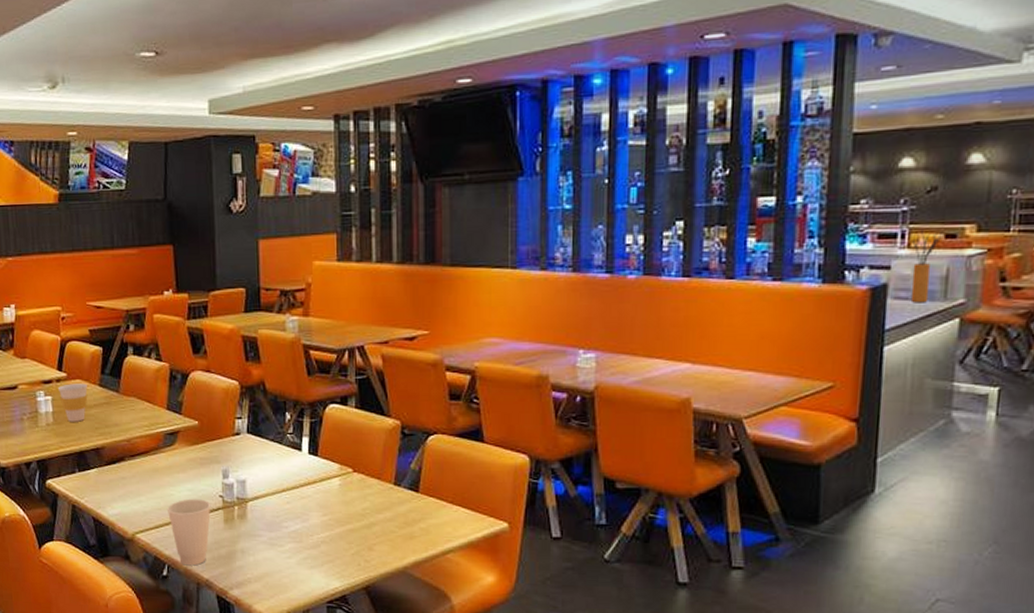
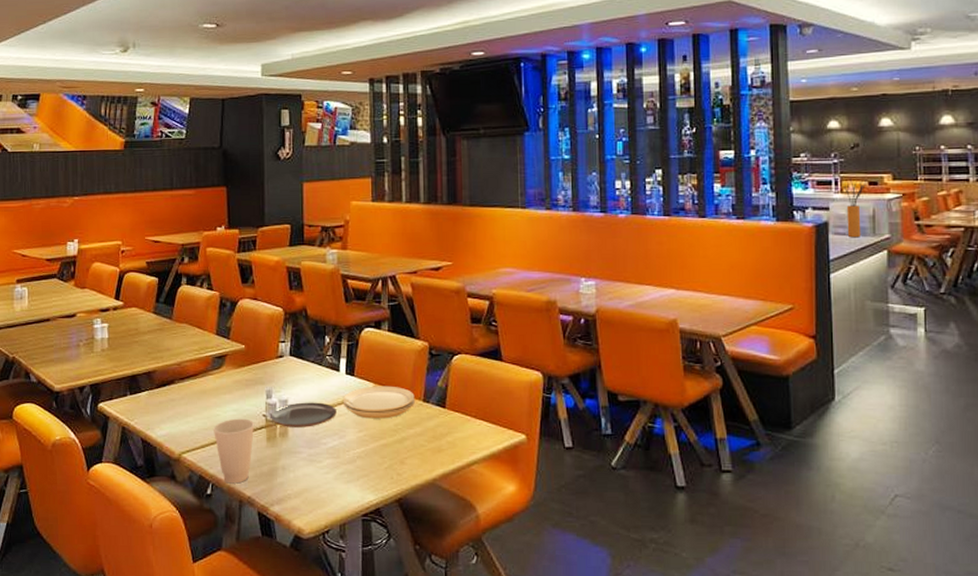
cup: present [57,383,88,422] -> none [114,311,142,347]
plate: none [228,483,299,510] -> present [271,402,337,427]
plate: none [305,467,386,503] -> present [342,386,416,419]

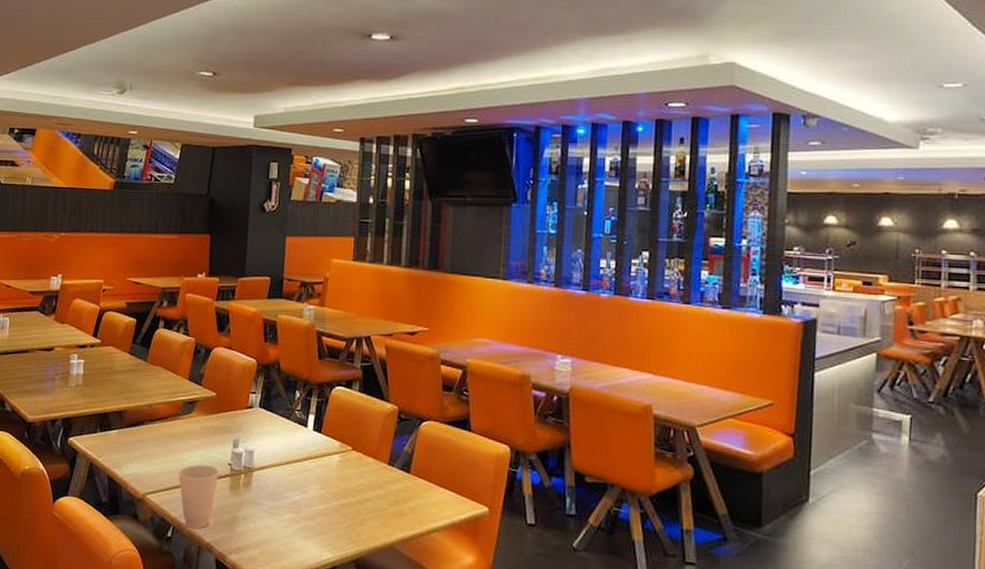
plate: present [271,402,337,427] -> none [236,454,301,480]
plate: present [342,386,416,419] -> none [308,444,381,479]
vase: present [843,178,867,238] -> none [835,276,862,338]

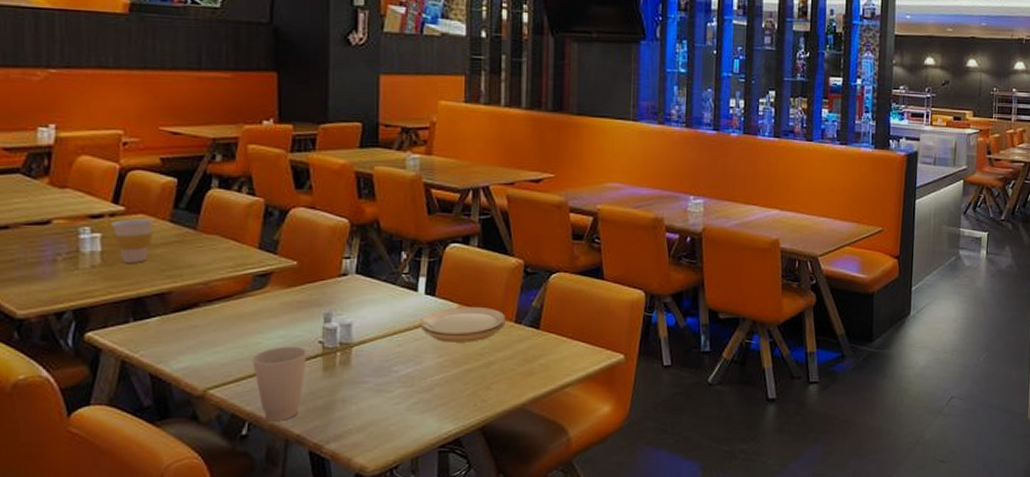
cup: none [90,349,118,385] -> present [110,219,153,263]
plate: none [308,444,381,479] -> present [420,306,507,343]

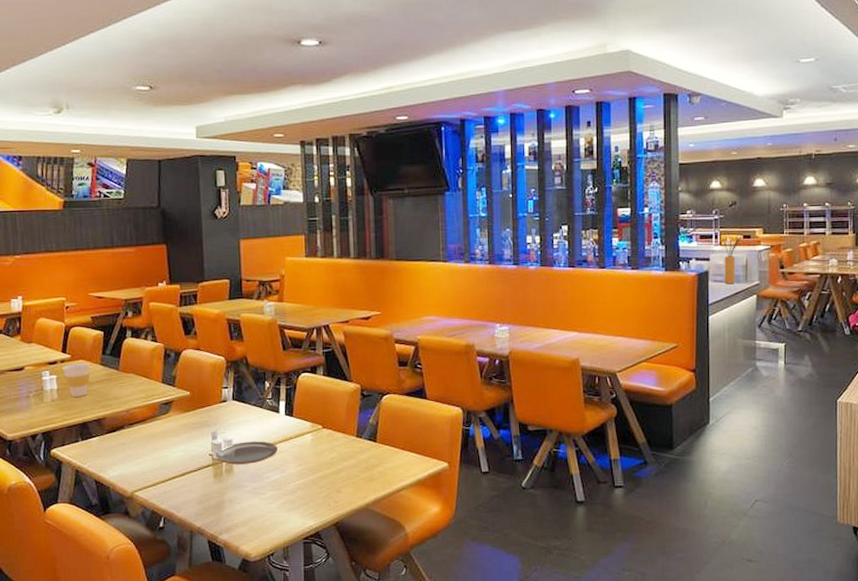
cup: present [251,346,308,421] -> none [162,458,202,517]
plate: none [329,326,412,355] -> present [216,441,278,465]
plate: present [420,306,507,343] -> none [283,424,350,454]
vase: none [932,112,953,168] -> present [722,232,742,285]

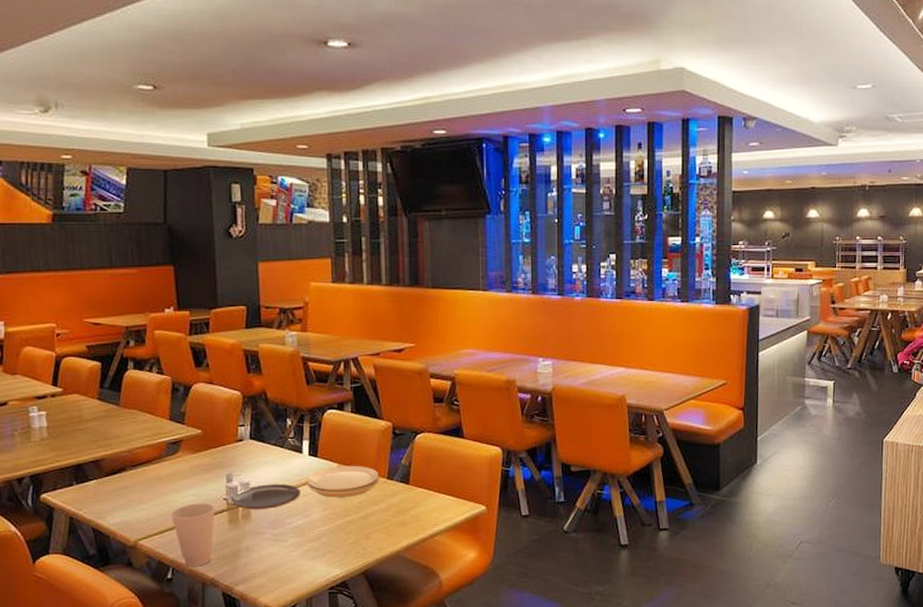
cup: present [62,363,90,397] -> none [52,398,86,436]
cup: none [162,458,202,517] -> present [170,503,216,567]
plate: none [283,424,350,454] -> present [306,465,380,498]
vase: present [722,232,742,285] -> none [774,265,794,320]

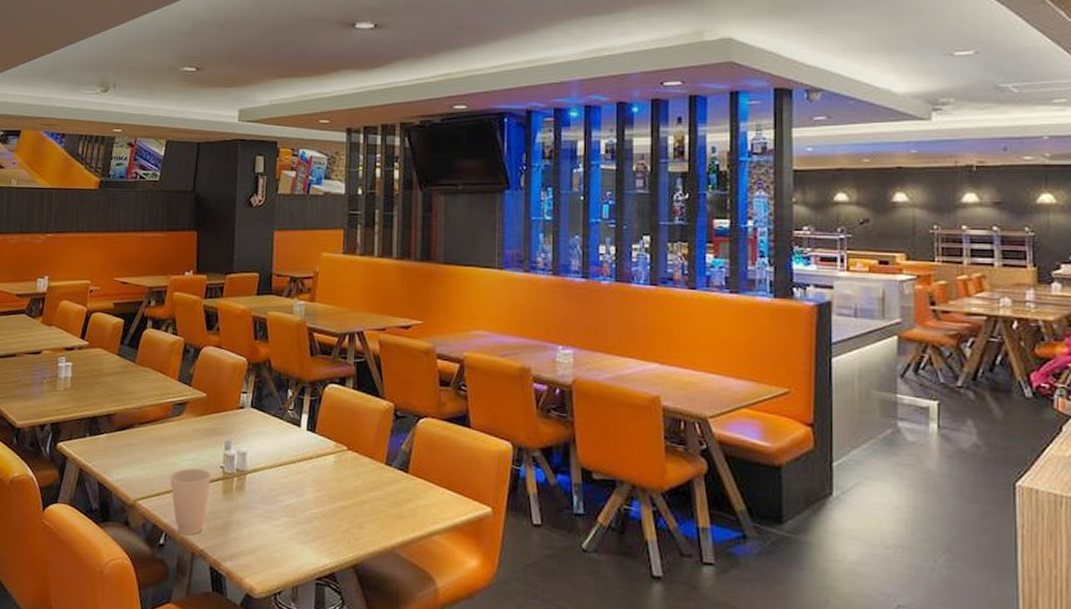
plate: present [232,484,301,510] -> none [228,456,295,483]
plate: present [306,465,380,498] -> none [302,444,378,480]

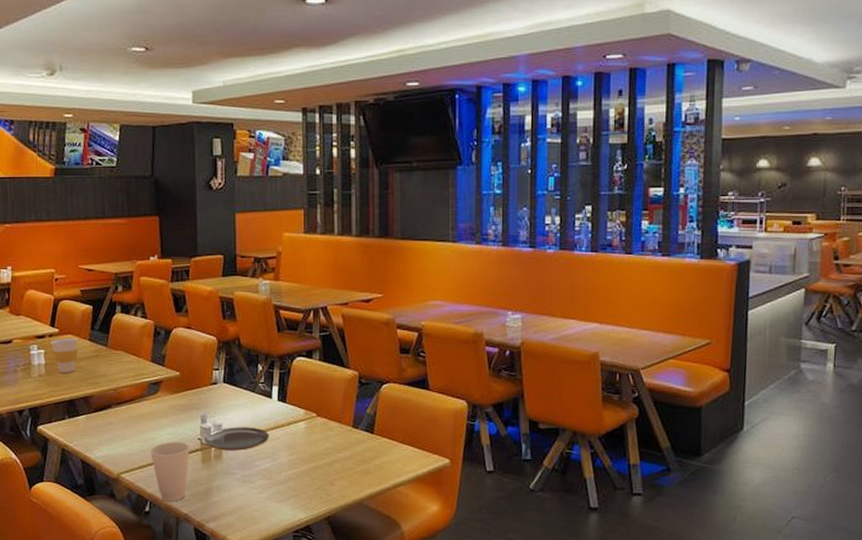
cup: none [78,351,106,388] -> present [50,338,78,373]
plate: none [228,456,295,483] -> present [205,427,269,451]

